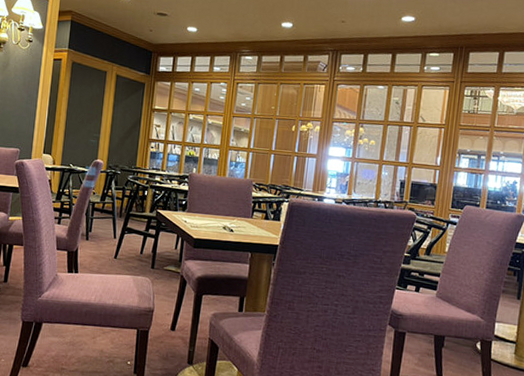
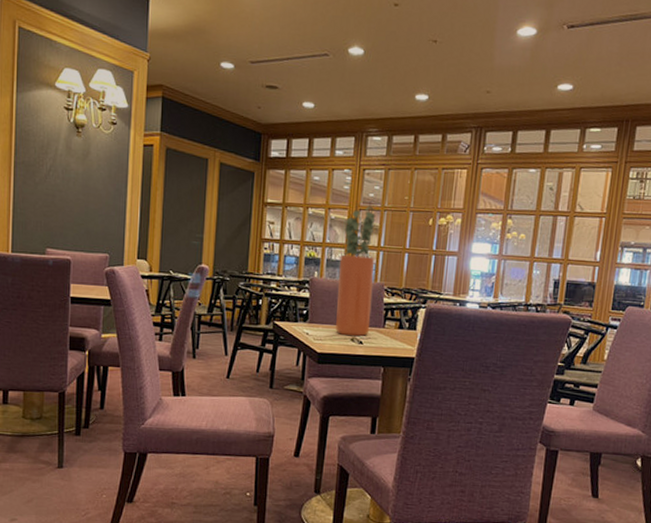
vase: none [210,110,247,225] -> present [336,202,376,337]

